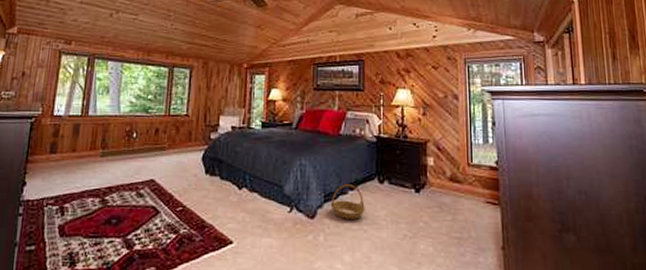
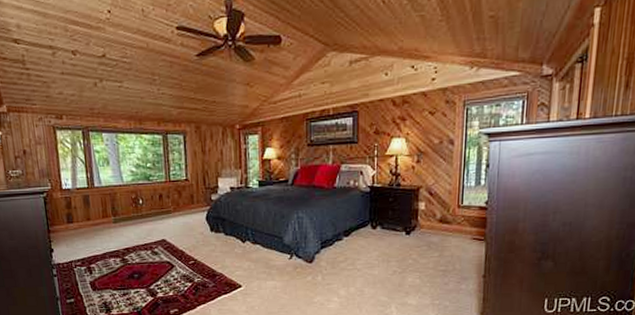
basket: present [330,184,365,220] -> none [326,231,359,261]

